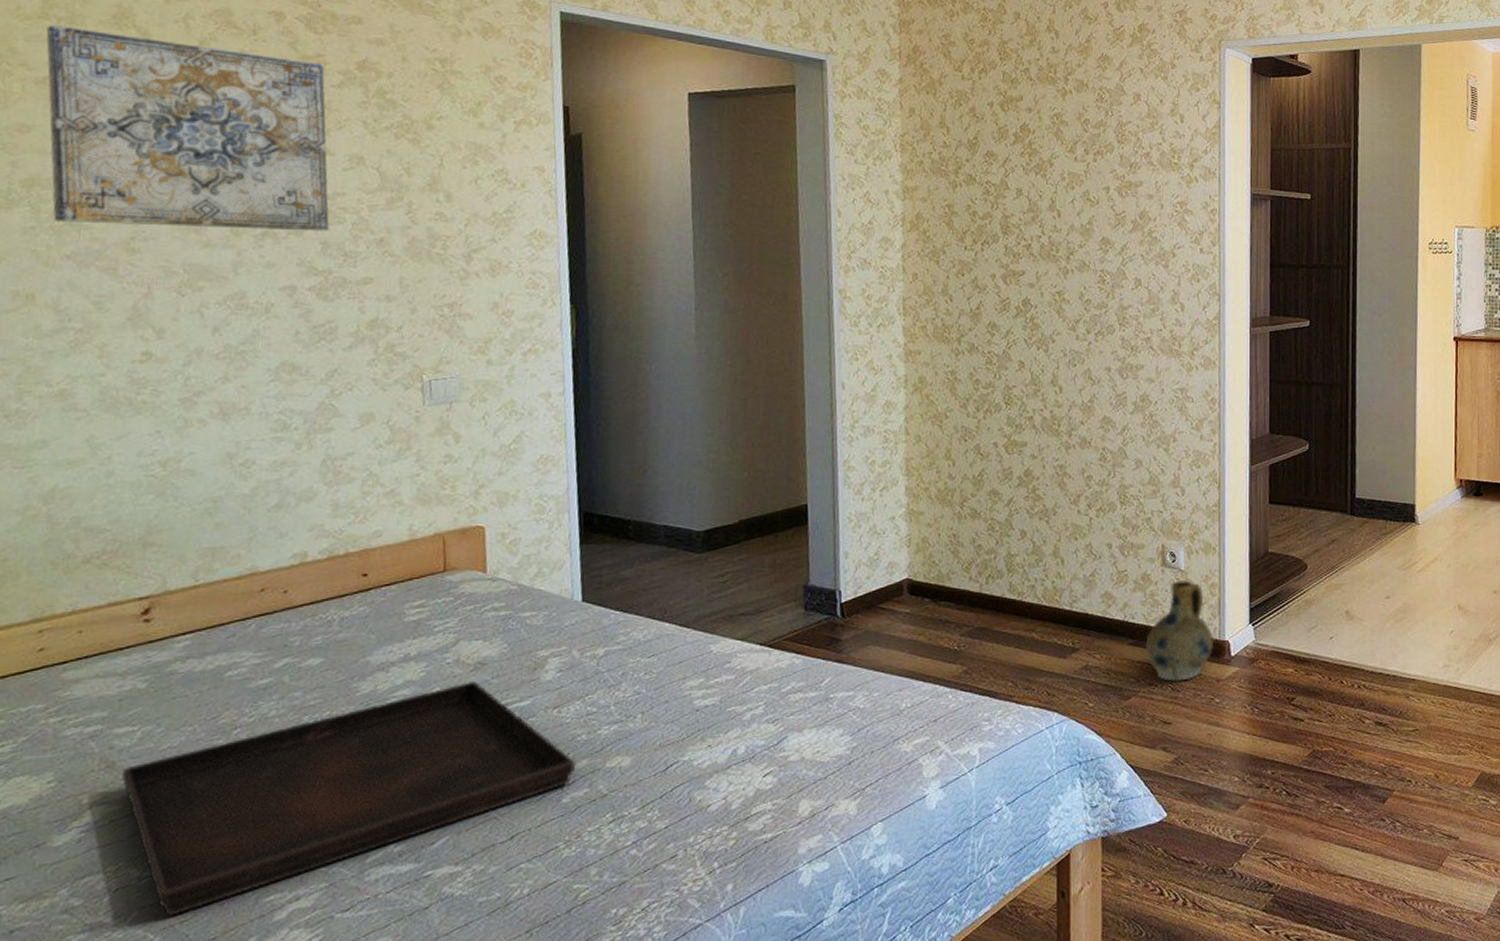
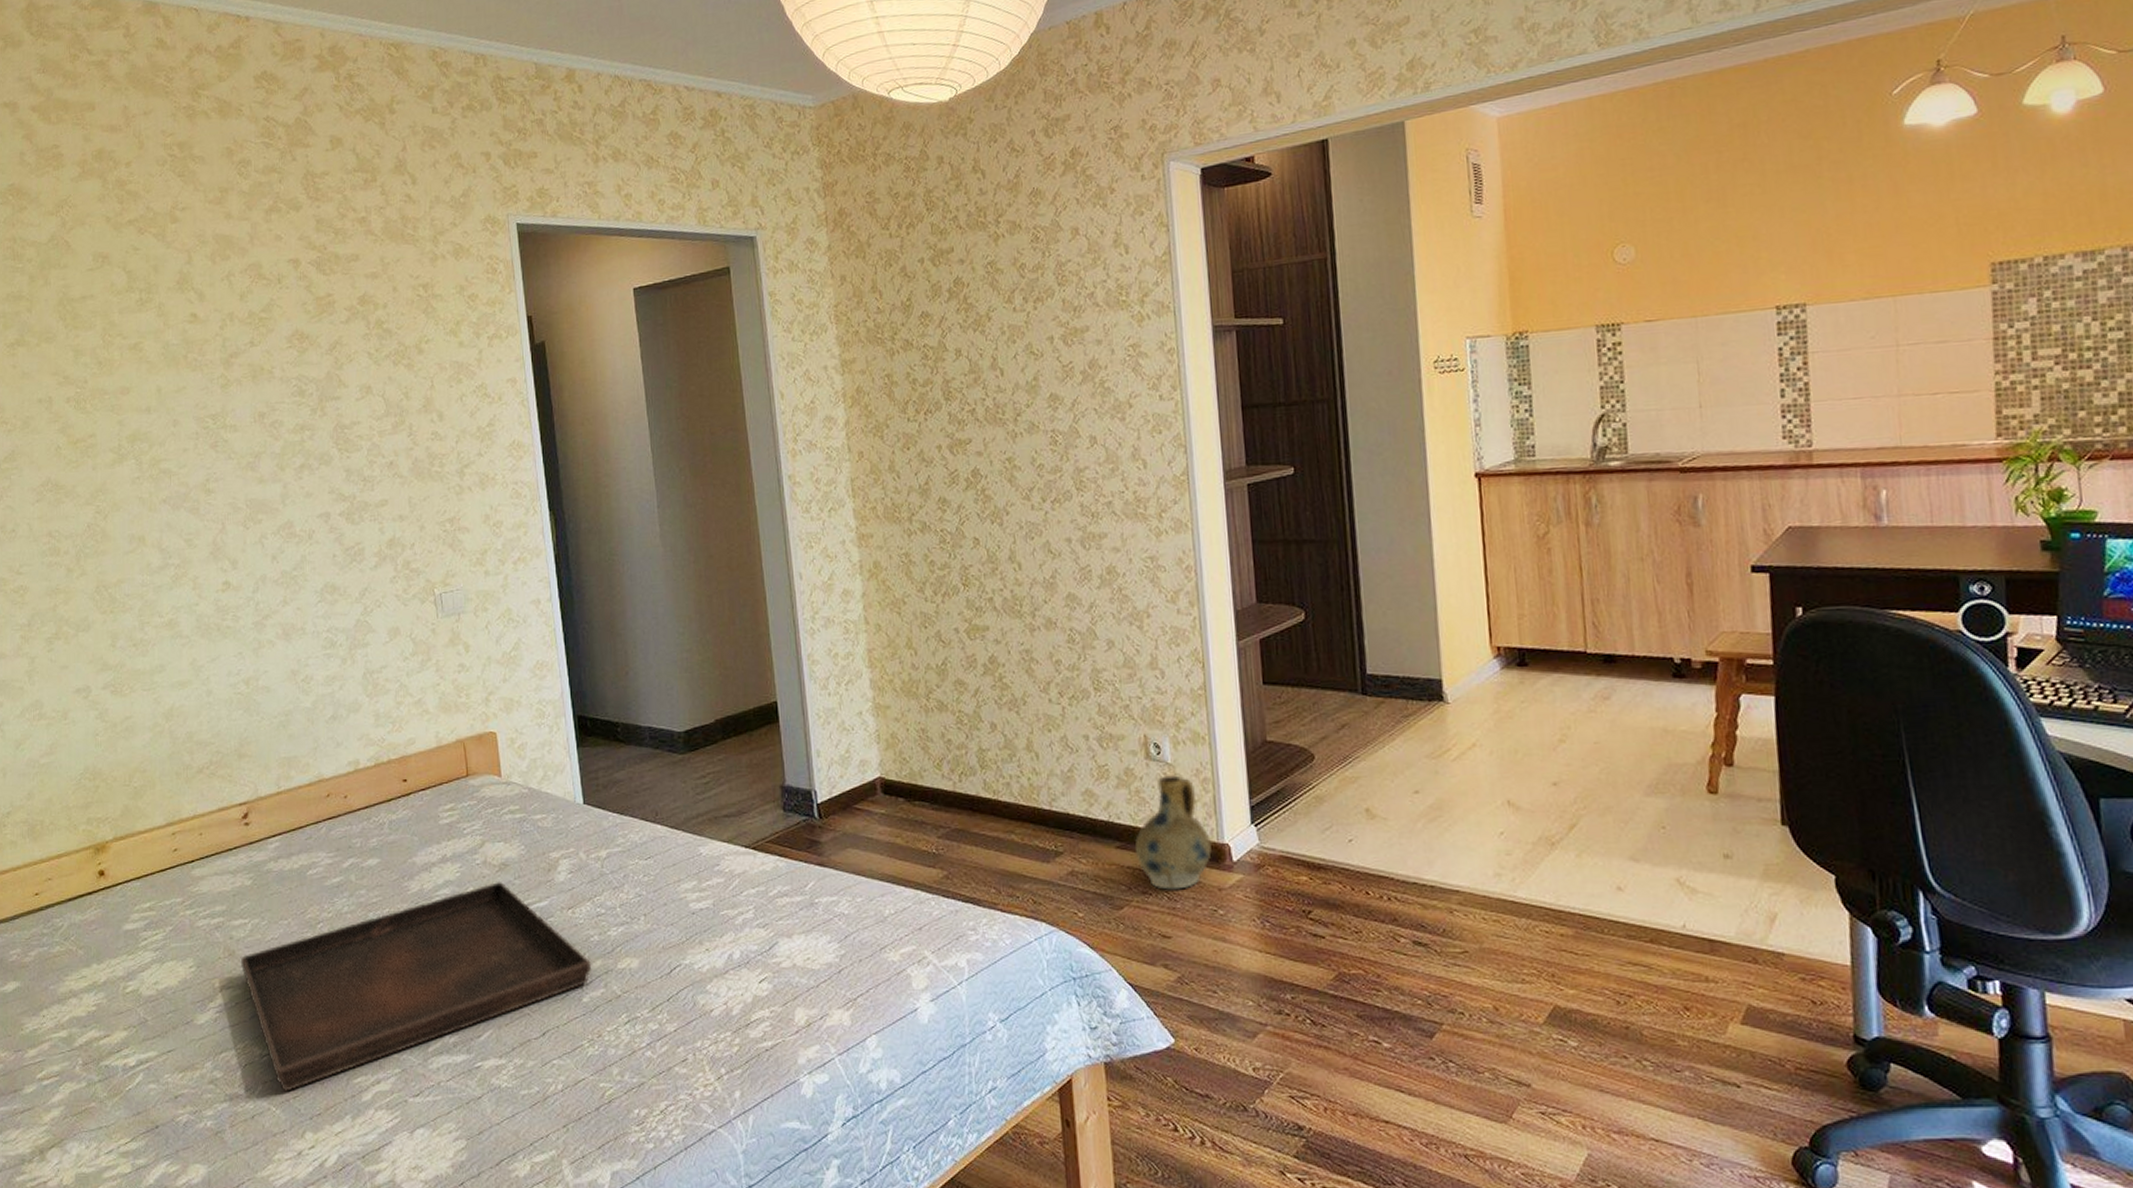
wall art: present [46,24,329,231] -> none [132,295,350,471]

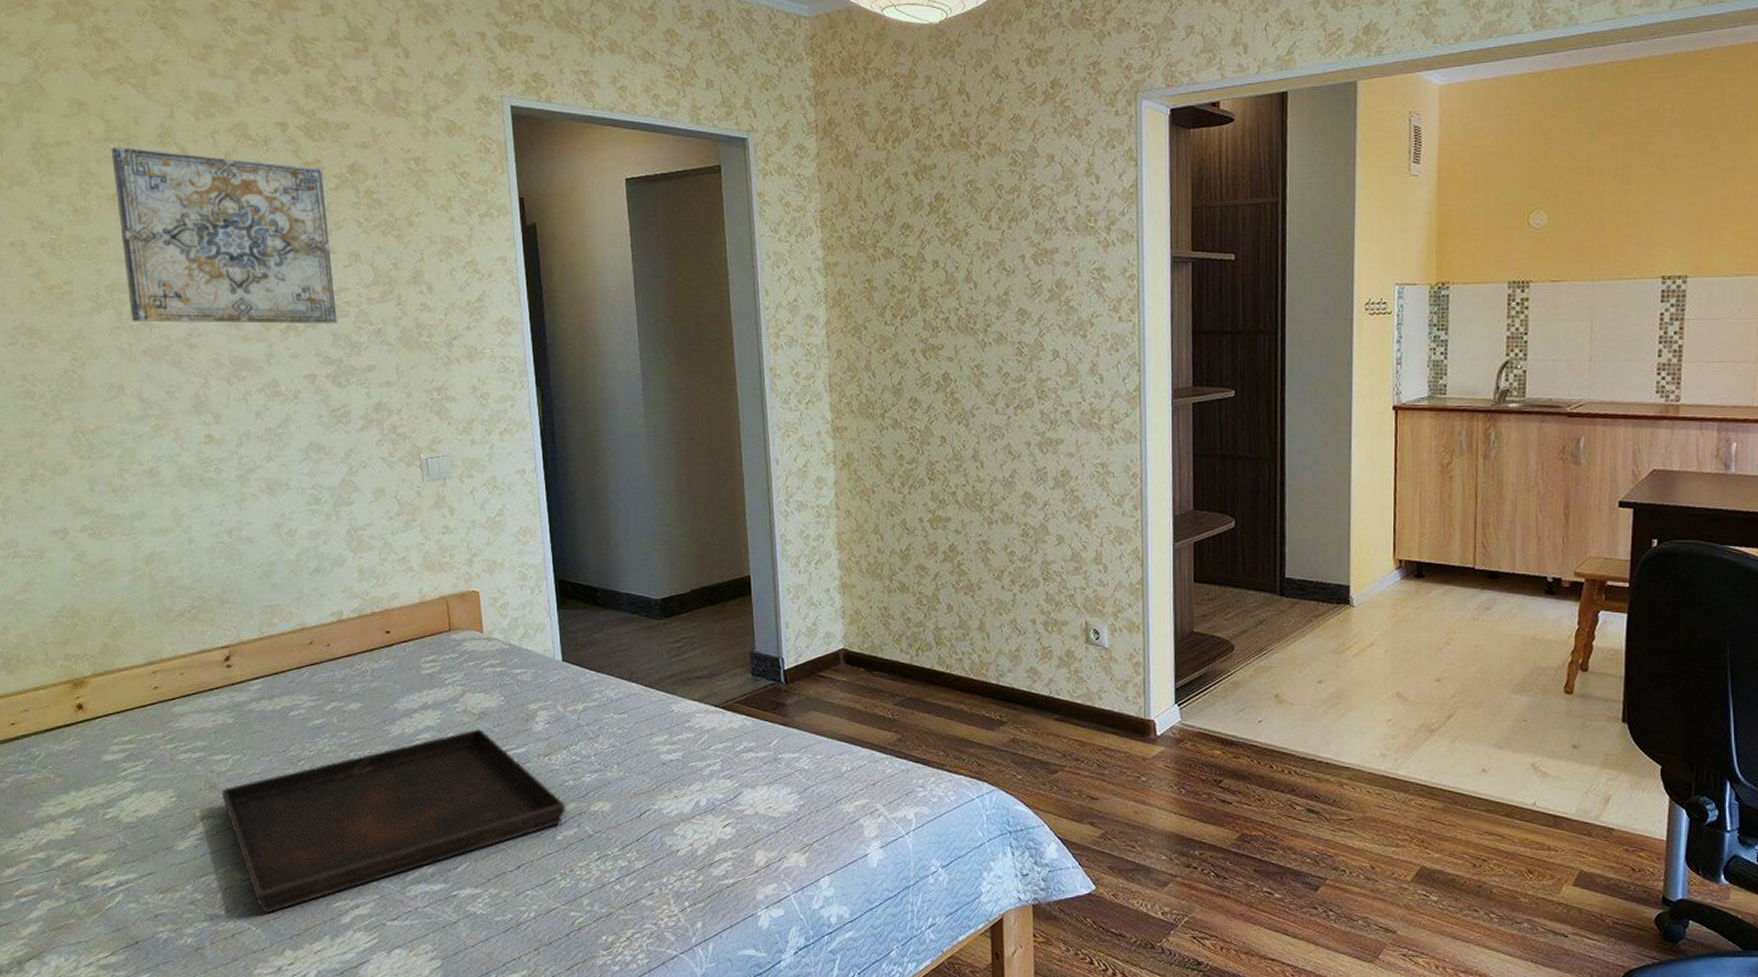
wall art: none [132,295,350,471] -> present [111,146,337,324]
ceramic jug: present [1134,775,1213,890] -> none [1071,658,1140,758]

